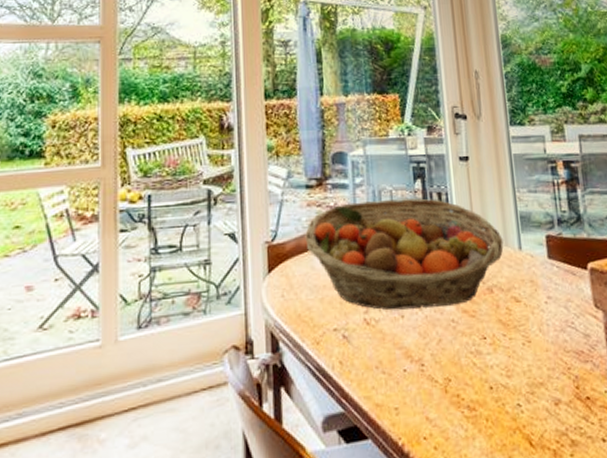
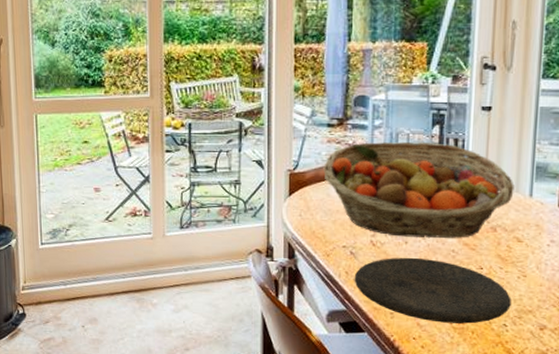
plate: none [349,333,522,413] -> present [354,257,511,324]

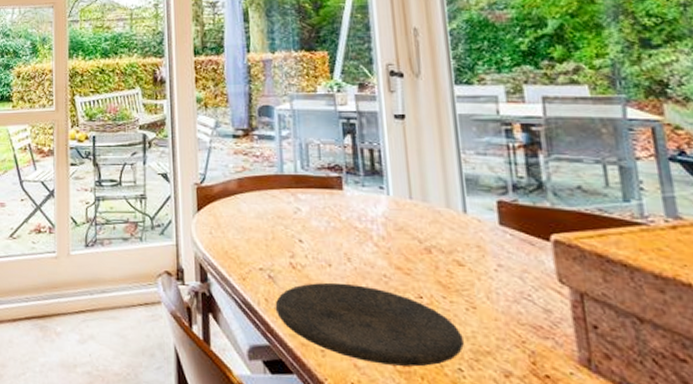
fruit basket: present [323,142,515,238] -> none [232,153,445,261]

